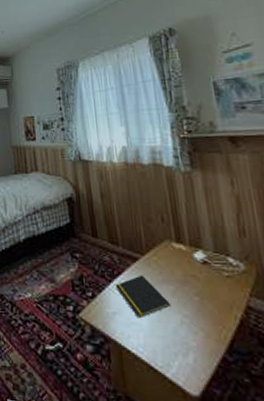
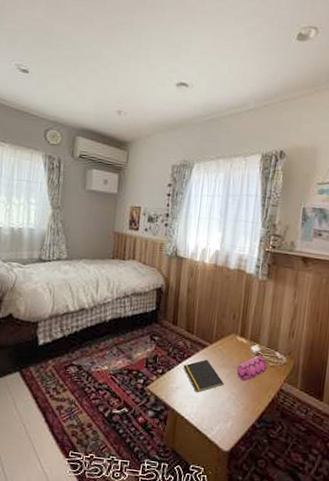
pencil case: none [183,262,222,300] -> present [237,354,267,382]

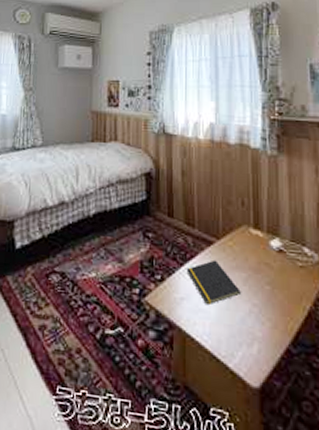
pencil case: present [237,354,267,382] -> none [256,251,295,289]

